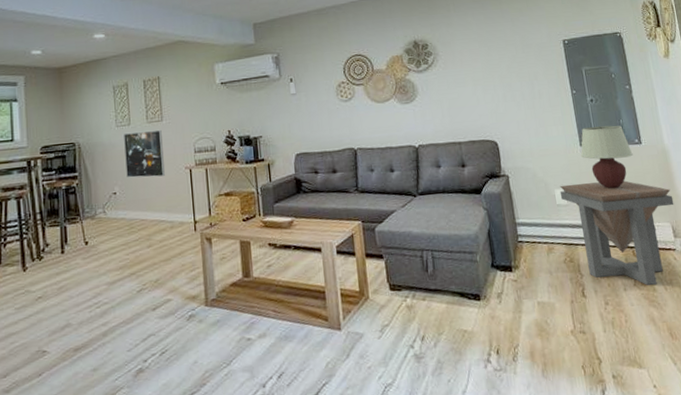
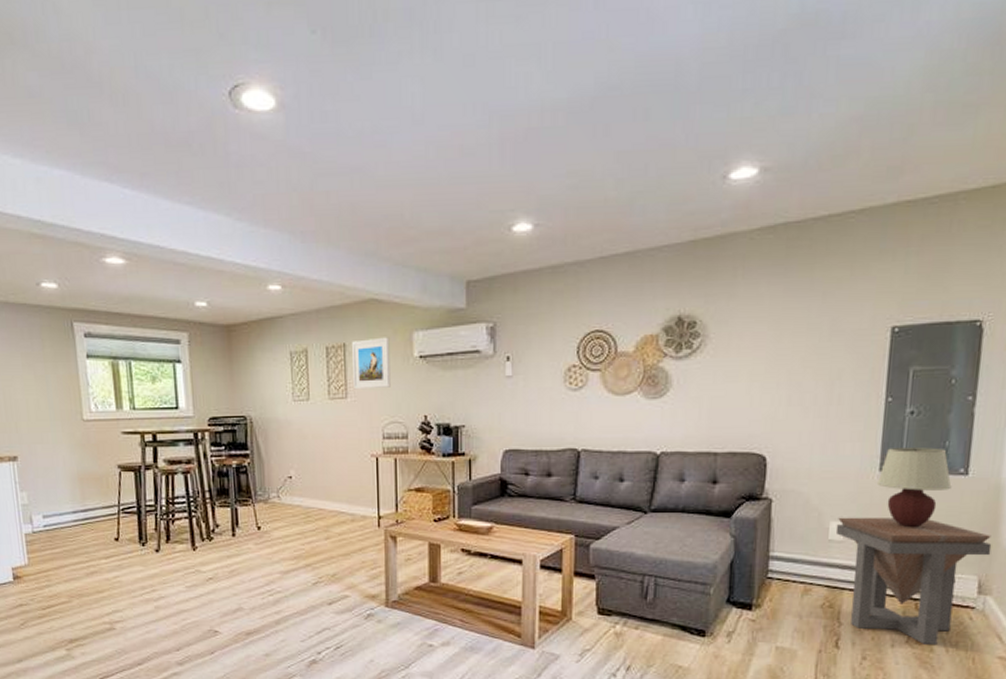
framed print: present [124,129,165,178] -> none [302,408,347,463]
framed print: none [165,69,199,114] -> present [352,337,391,390]

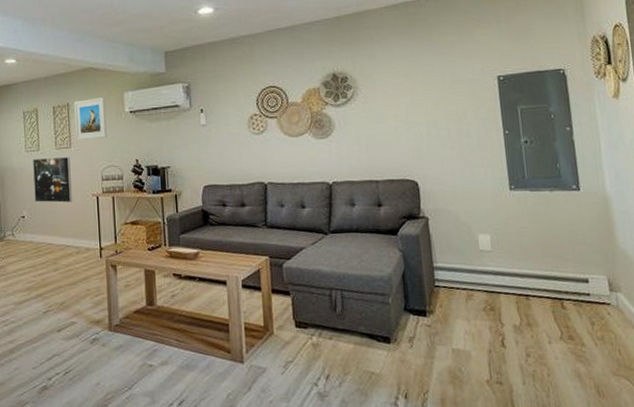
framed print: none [302,408,347,463] -> present [33,156,72,203]
side table: present [835,517,992,644] -> none [483,228,613,339]
table lamp: present [876,448,952,528] -> none [509,169,569,237]

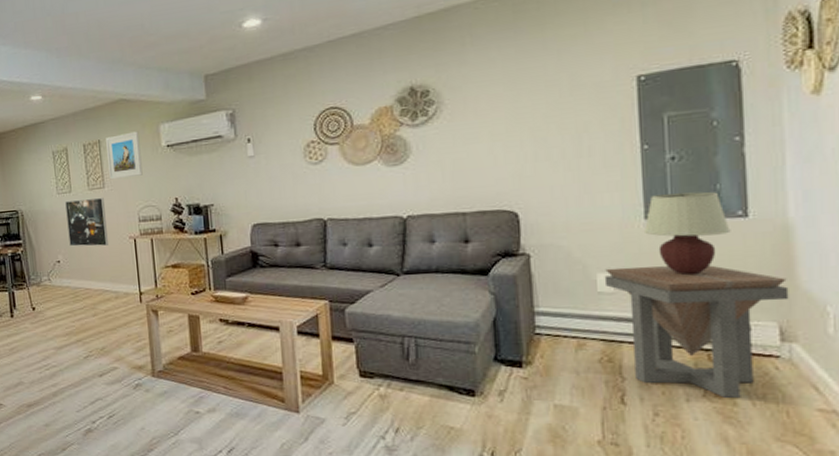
side table: none [483,228,613,339] -> present [604,265,789,398]
table lamp: none [509,169,569,237] -> present [643,191,731,276]

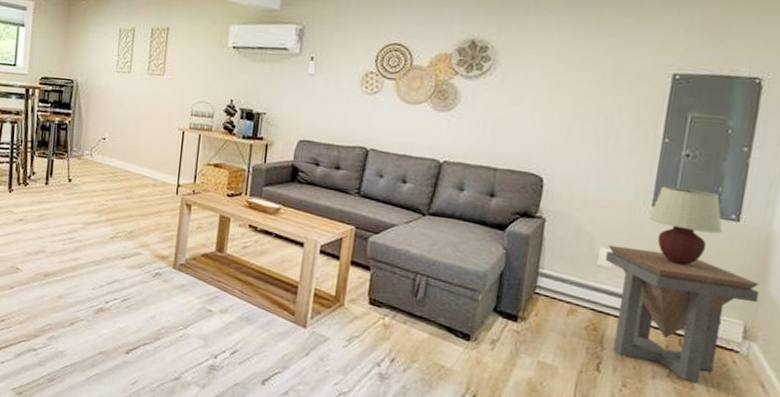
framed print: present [65,197,108,247] -> none [118,81,161,132]
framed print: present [106,131,143,180] -> none [171,26,209,71]

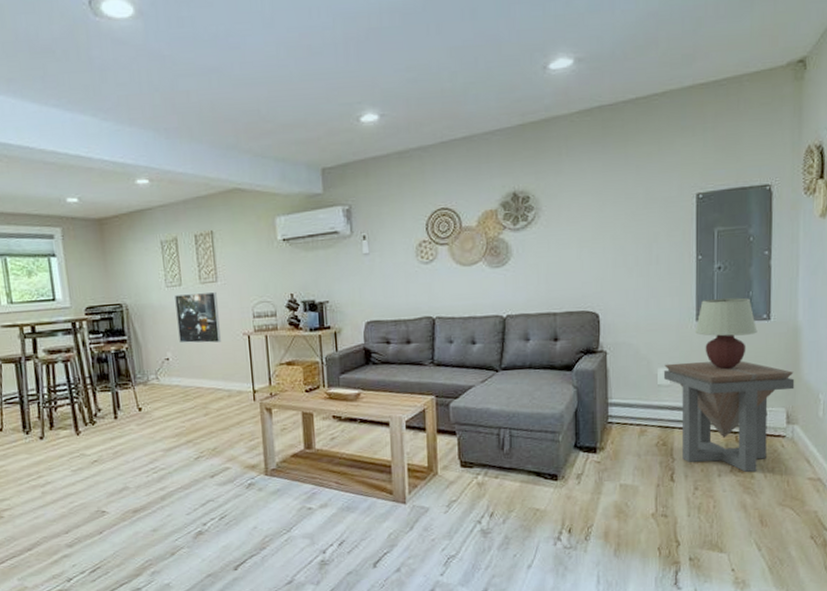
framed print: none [118,81,161,132] -> present [175,291,221,343]

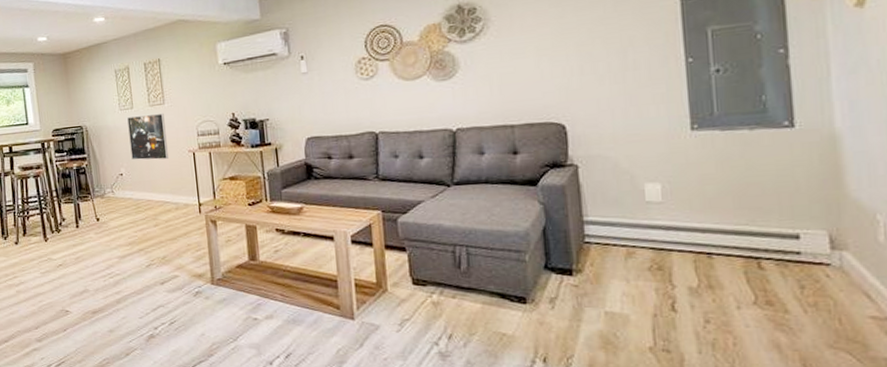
side table: present [663,361,795,472] -> none [652,174,838,305]
table lamp: present [694,297,758,370] -> none [690,103,777,185]

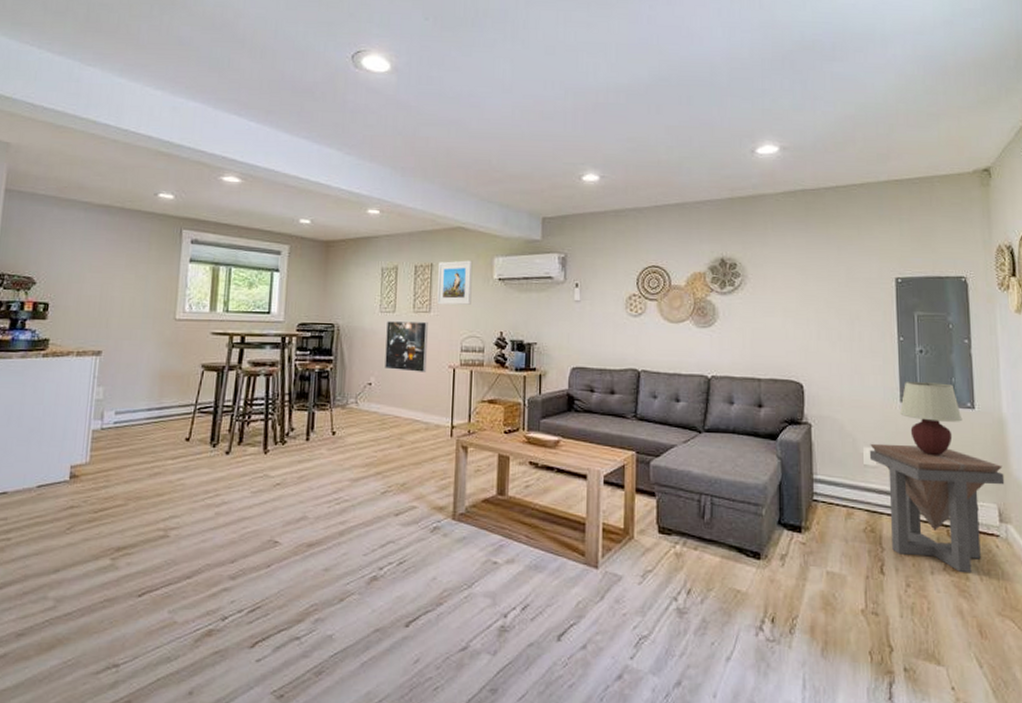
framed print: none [165,50,201,97] -> present [437,260,473,306]
side table: none [652,174,838,305] -> present [869,443,1005,572]
table lamp: none [690,103,777,185] -> present [899,382,963,457]

